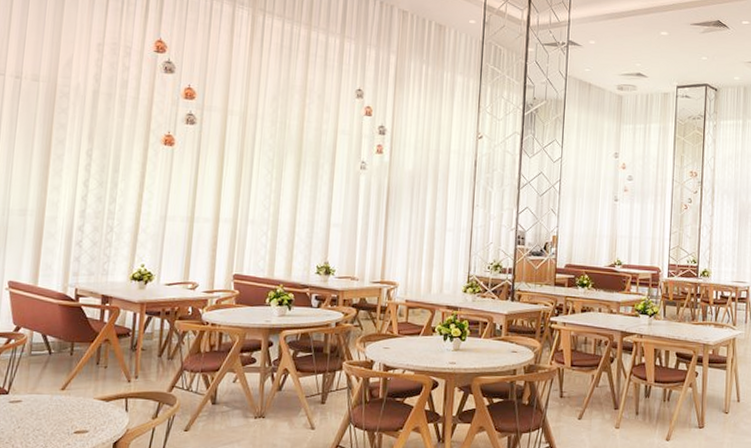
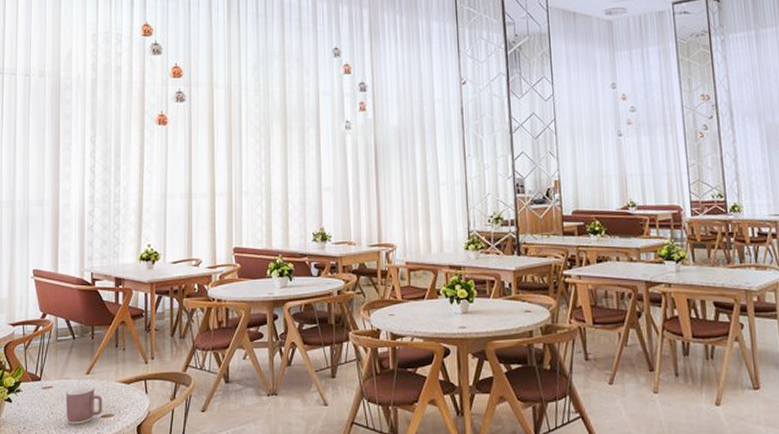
mug: none [34,402,78,439] -> present [65,386,103,424]

